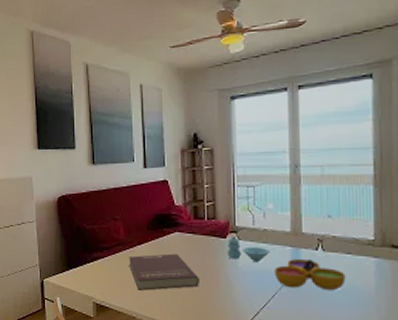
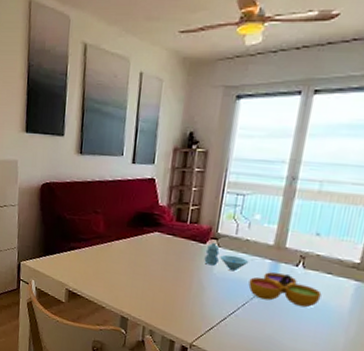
book: present [129,253,199,291] -> none [105,250,172,287]

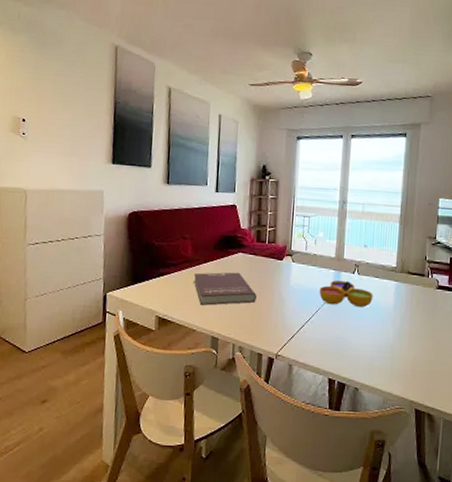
book: none [105,250,172,287] -> present [194,272,257,306]
salt and pepper shaker set: present [204,242,249,272] -> none [282,258,318,283]

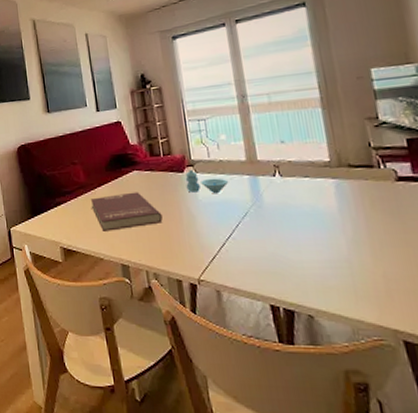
salt and pepper shaker set: none [282,258,318,283] -> present [185,169,229,194]
decorative bowl: present [319,280,373,308] -> none [234,186,308,216]

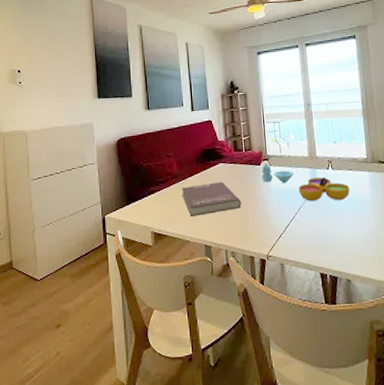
decorative bowl: none [234,186,308,216] -> present [298,177,350,202]

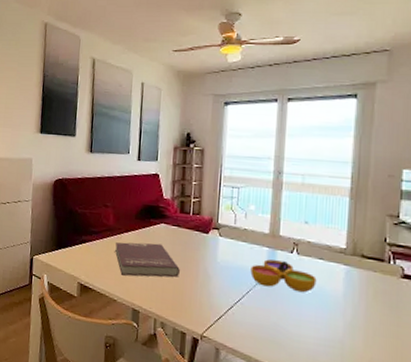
salt and pepper shaker set: present [261,163,295,184] -> none [208,232,249,260]

